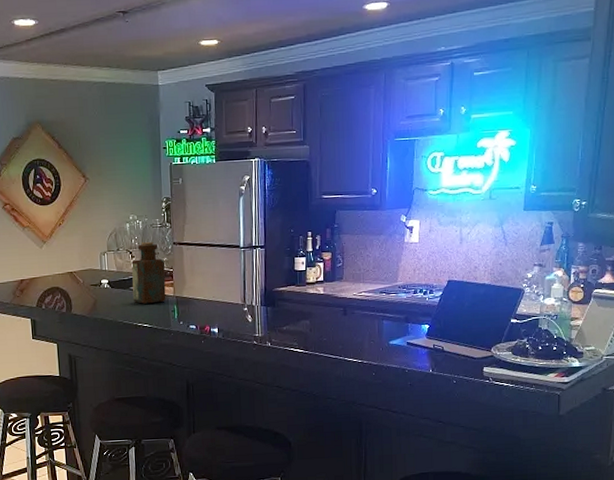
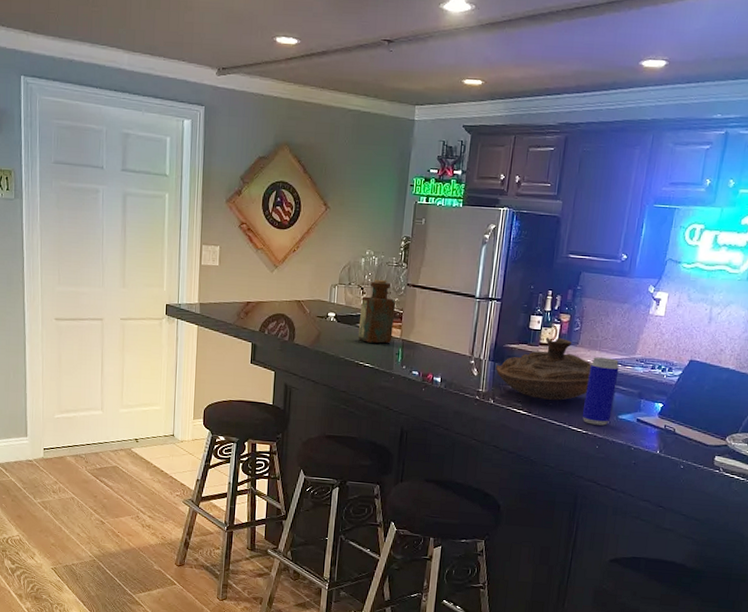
decorative bowl: none [268,276,358,336] -> present [495,337,592,401]
beverage can: none [355,288,384,354] -> present [582,357,619,426]

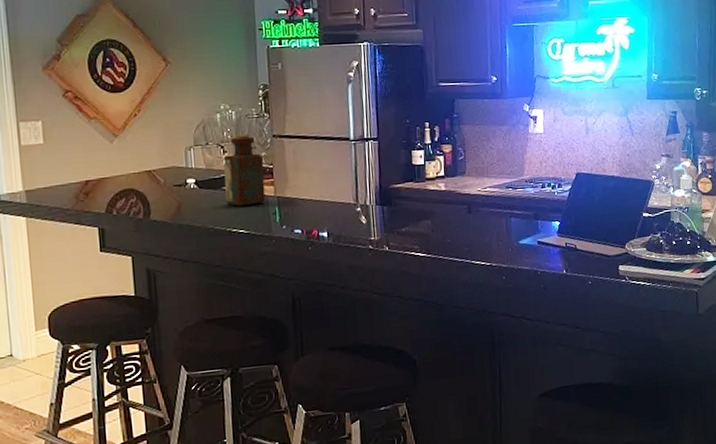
decorative bowl: present [495,337,592,401] -> none [384,170,484,238]
beverage can: present [582,357,619,426] -> none [481,183,512,255]

